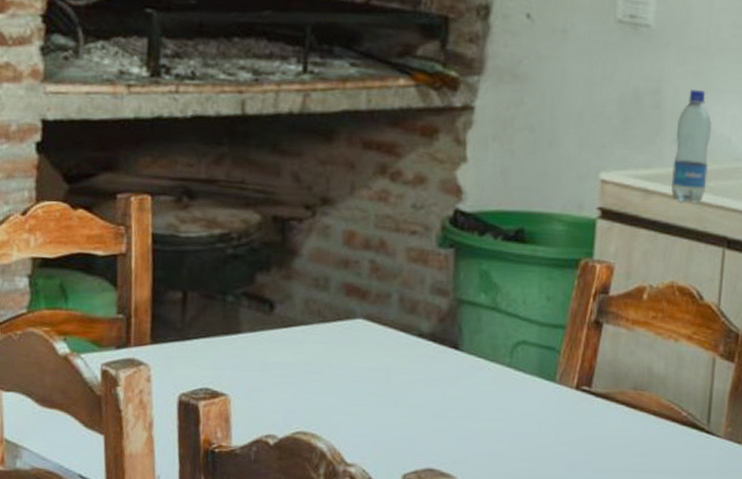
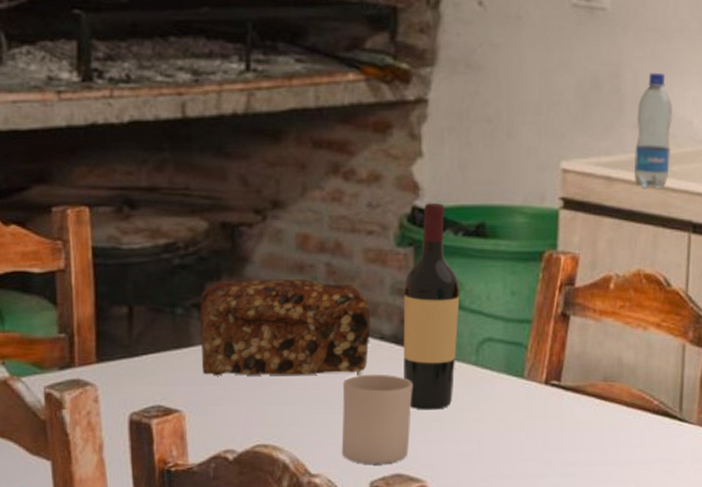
bread loaf: none [248,272,411,368] -> present [199,278,371,376]
cup: none [376,369,448,458] -> present [341,374,412,464]
wine bottle: none [439,207,498,408] -> present [403,203,460,410]

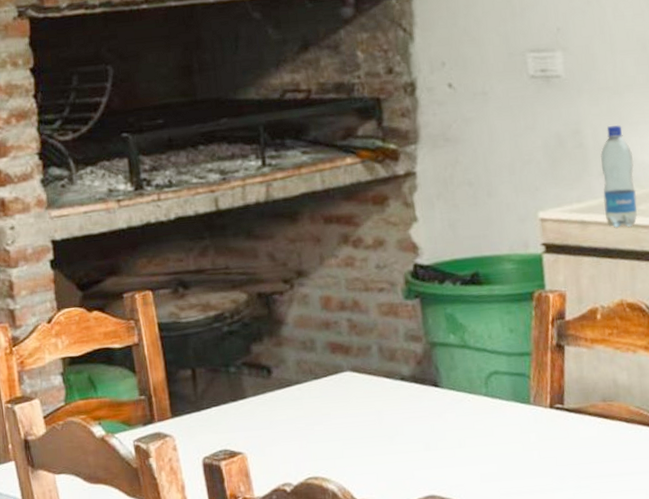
bread loaf: present [199,278,371,376] -> none [248,333,393,422]
cup: present [341,374,412,464] -> none [373,409,438,488]
wine bottle: present [403,203,460,410] -> none [415,259,470,439]

